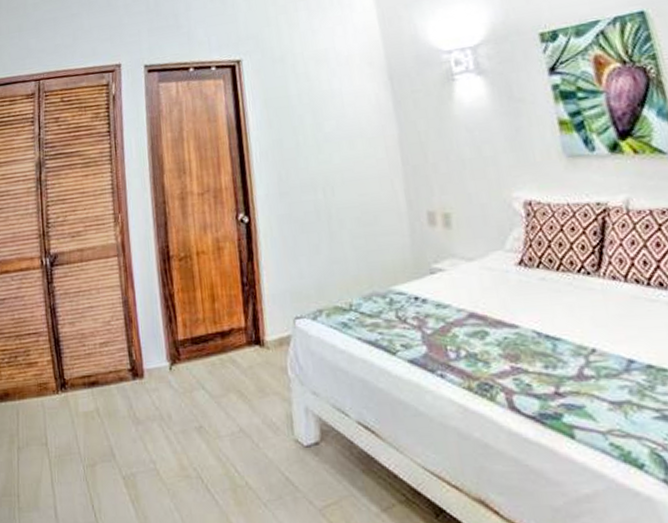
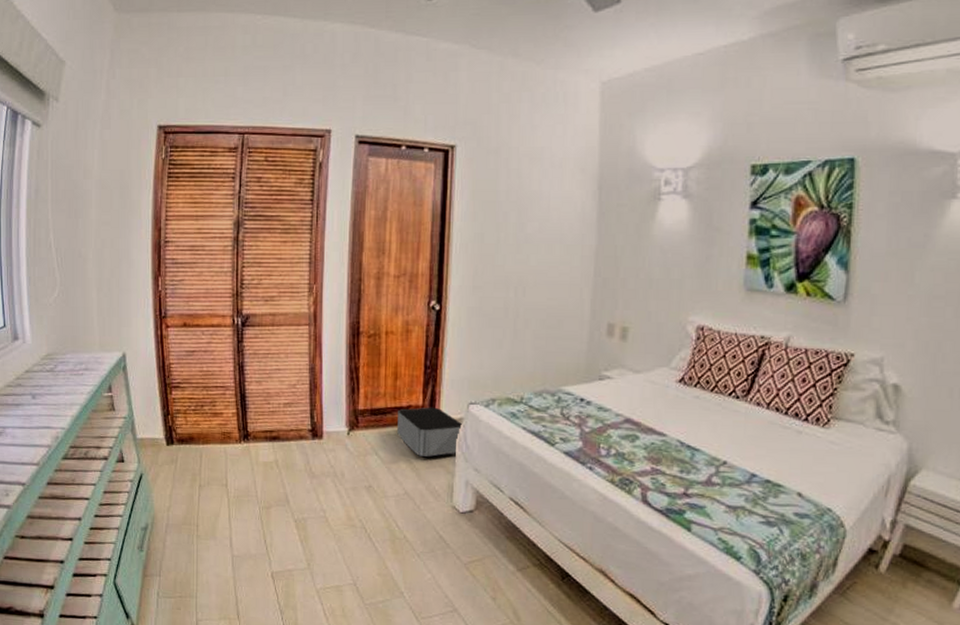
storage bin: none [220,327,294,385] -> present [397,407,464,457]

